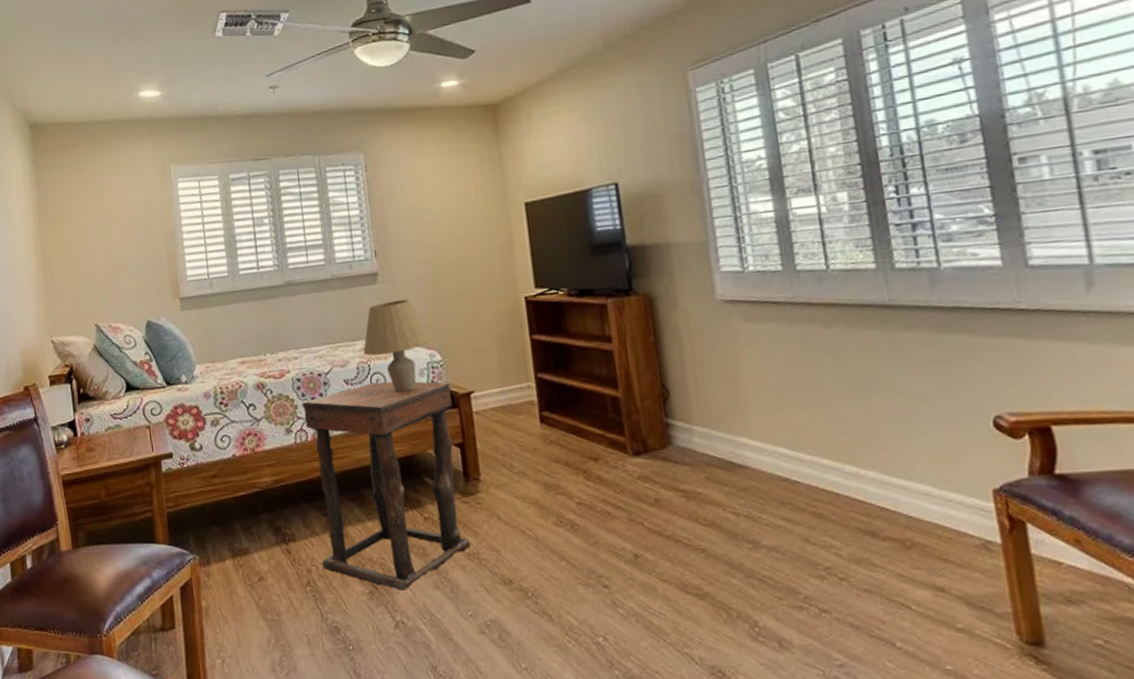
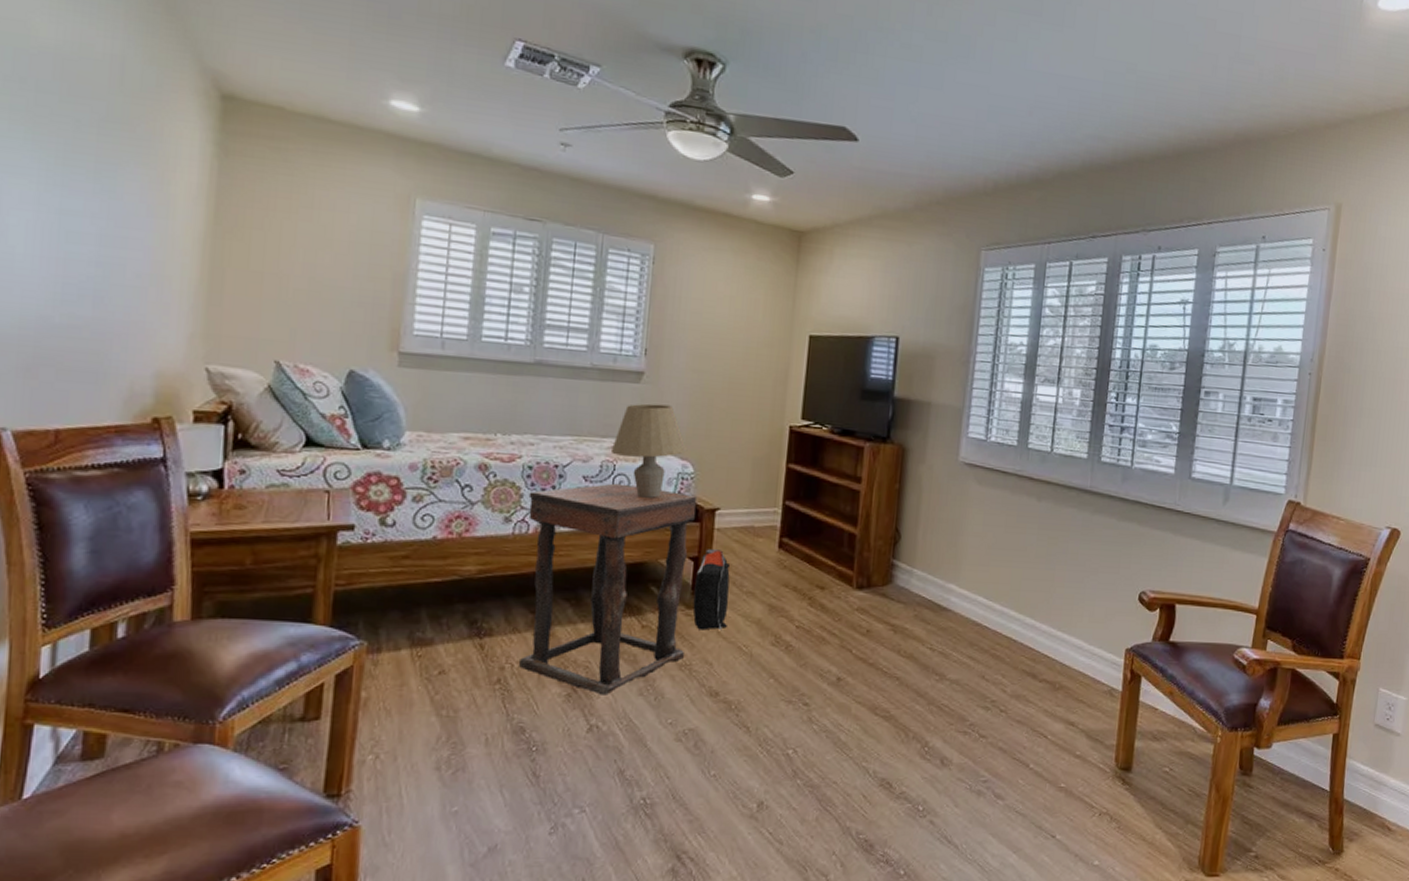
backpack: none [464,433,506,517] -> present [693,549,731,630]

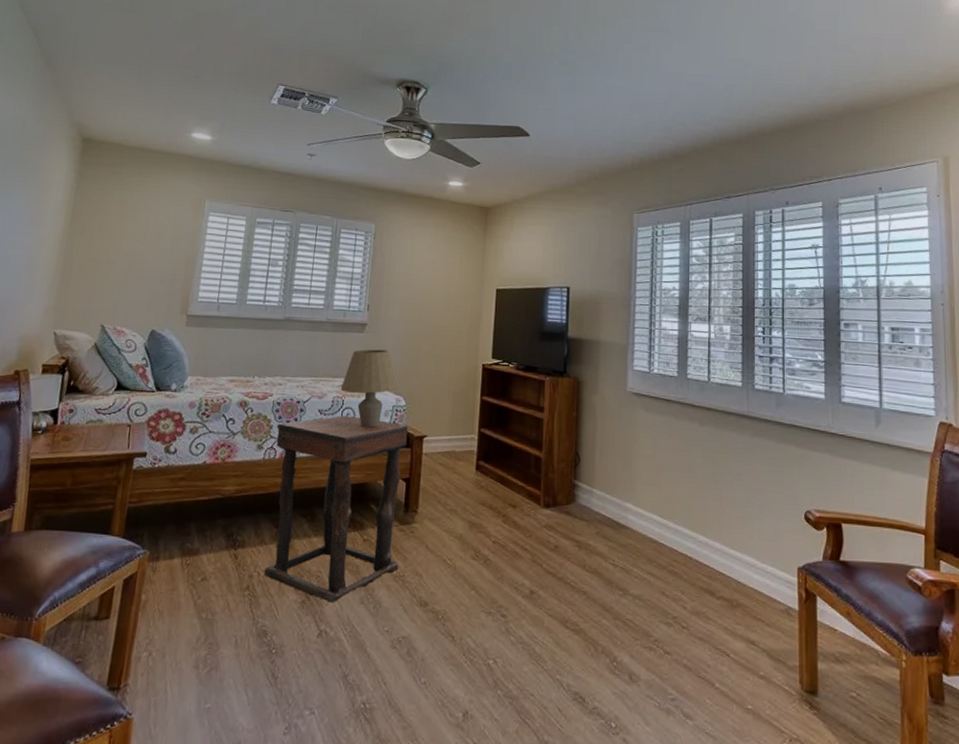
backpack: present [693,549,731,630] -> none [405,471,436,545]

